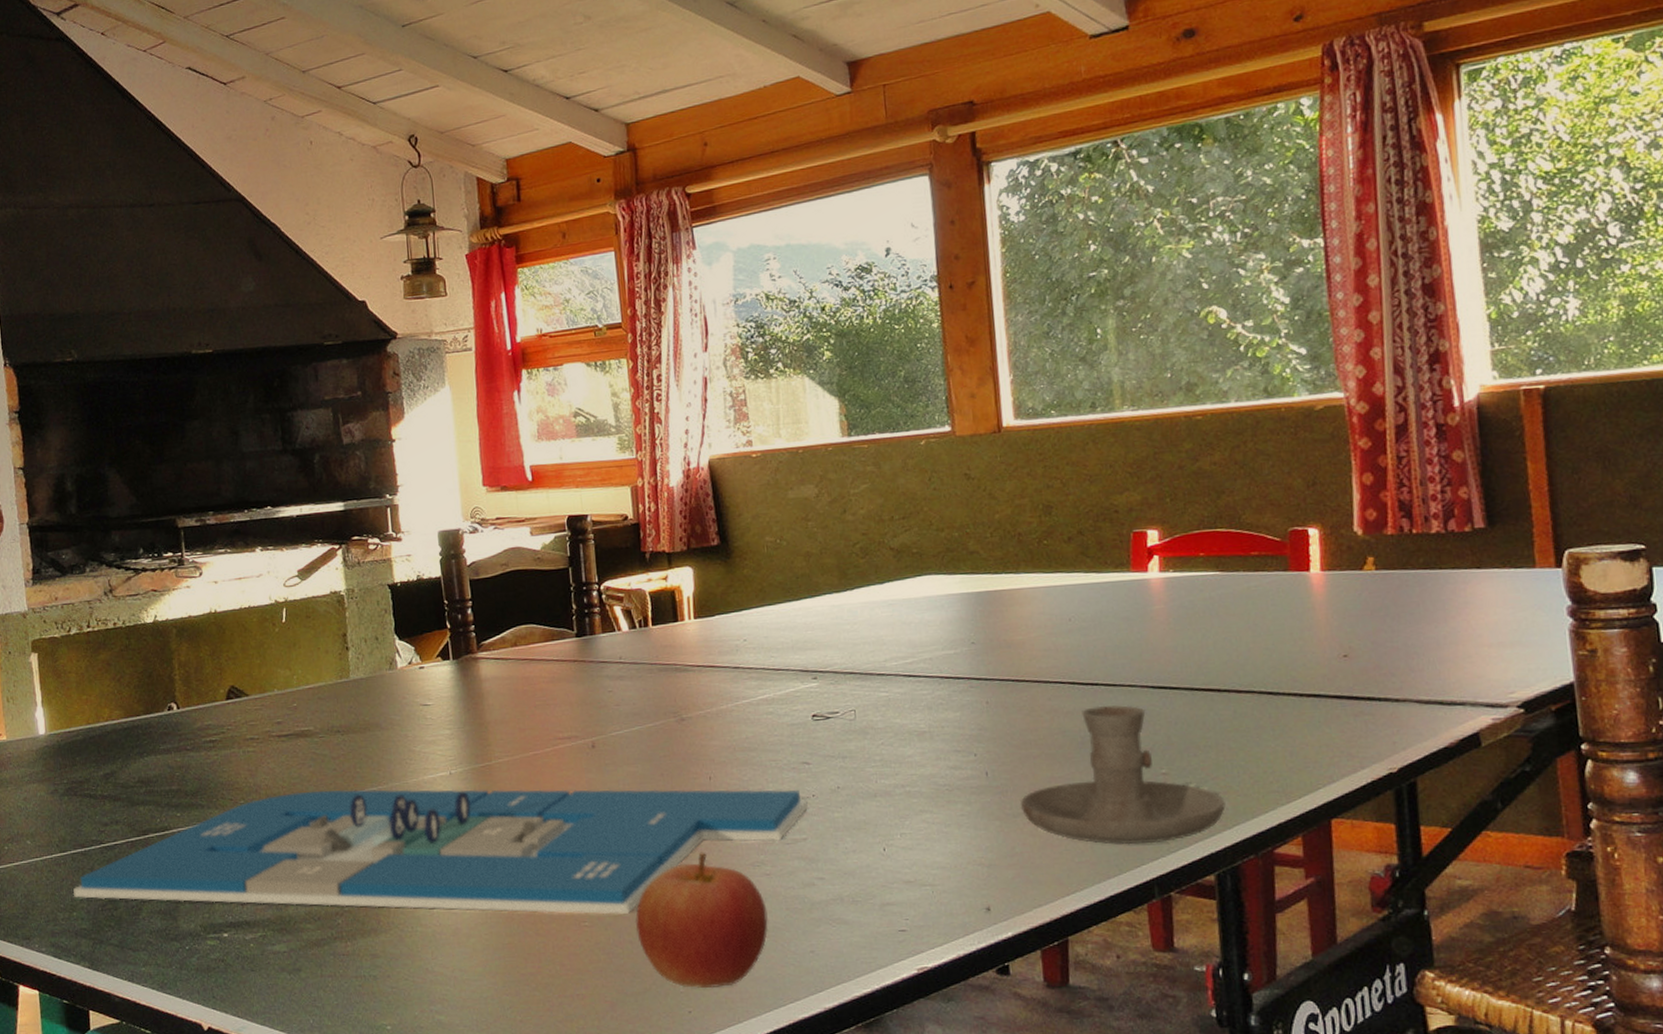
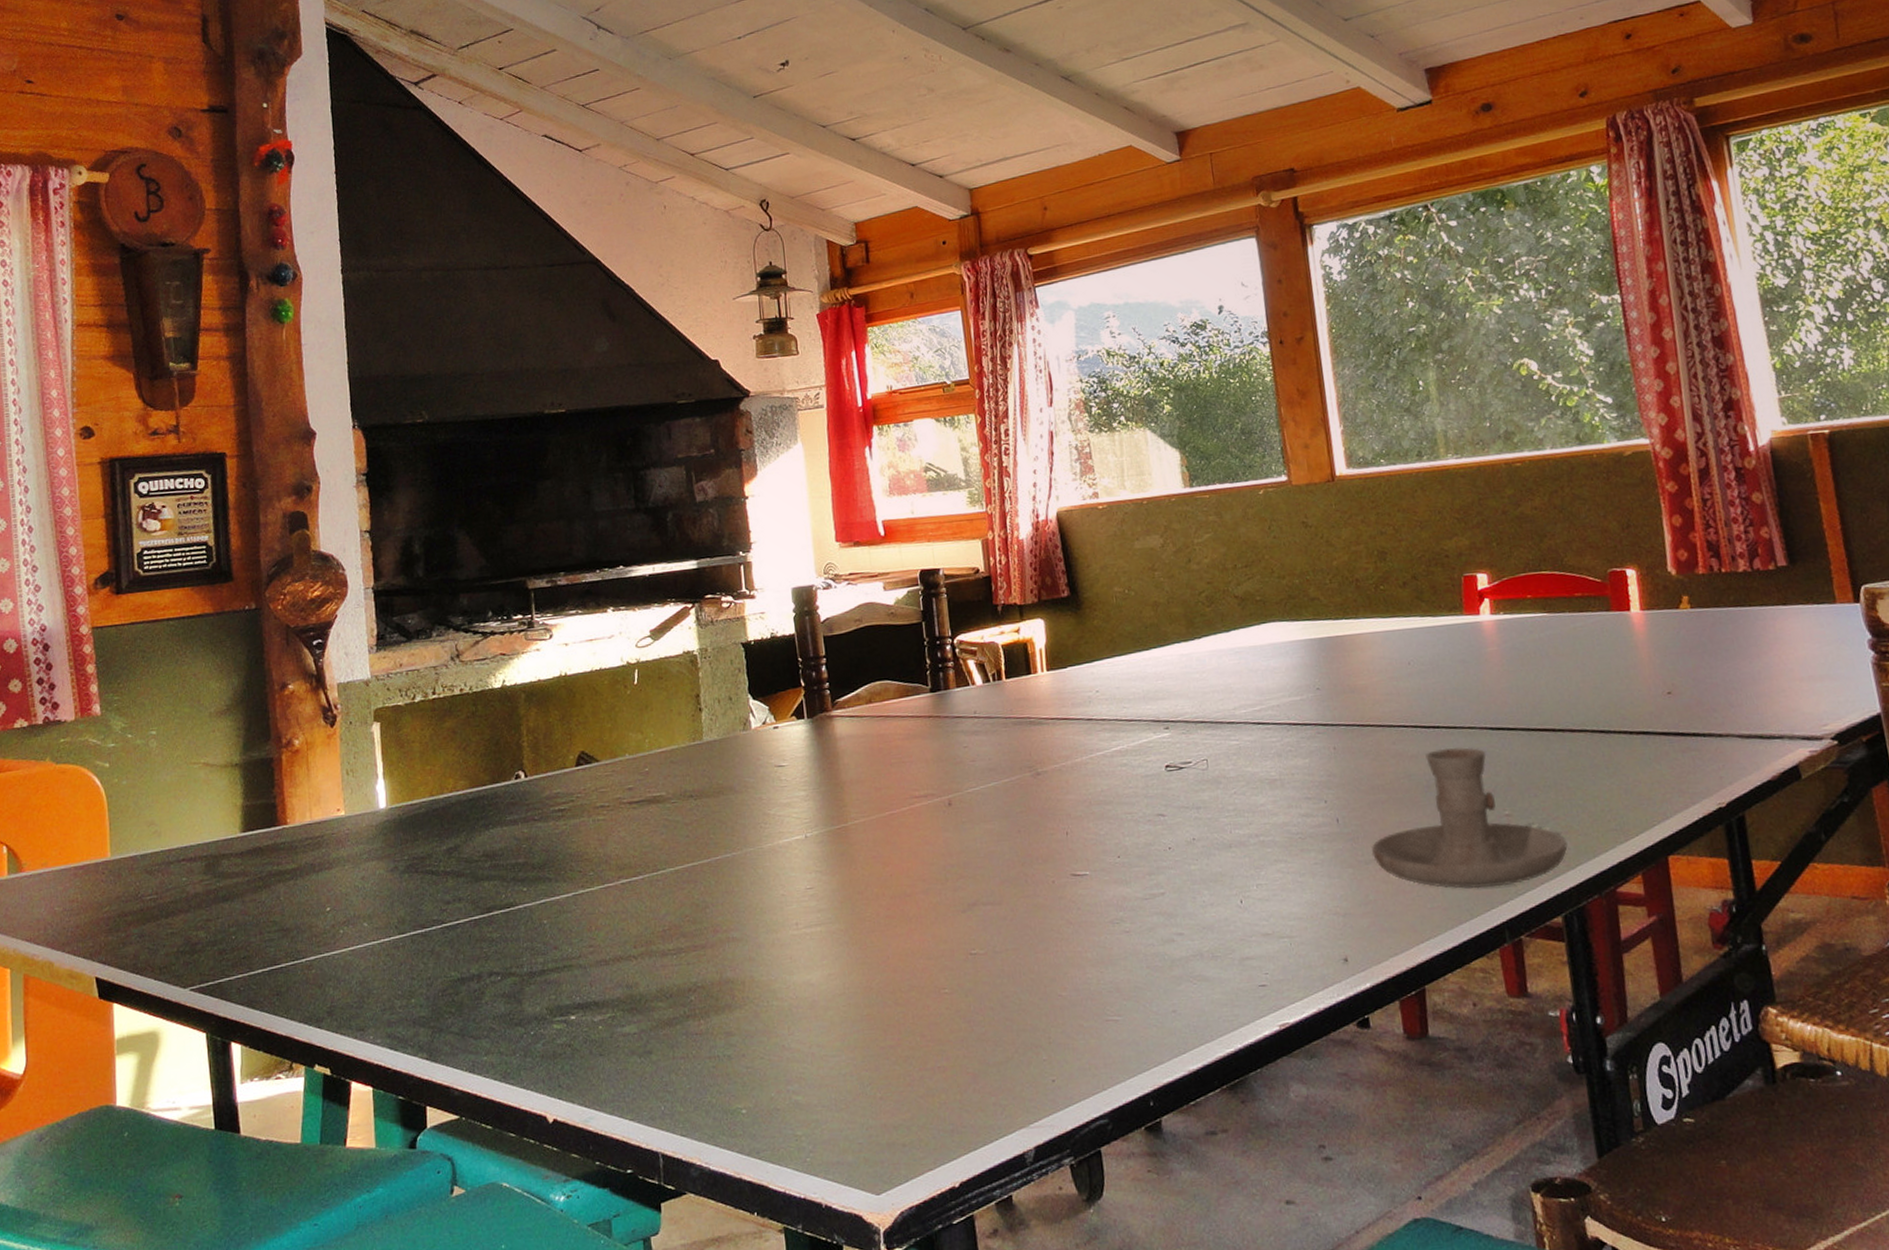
board game: present [73,789,808,915] -> none [411,842,1165,984]
apple: present [635,852,769,989] -> none [995,910,1130,1055]

